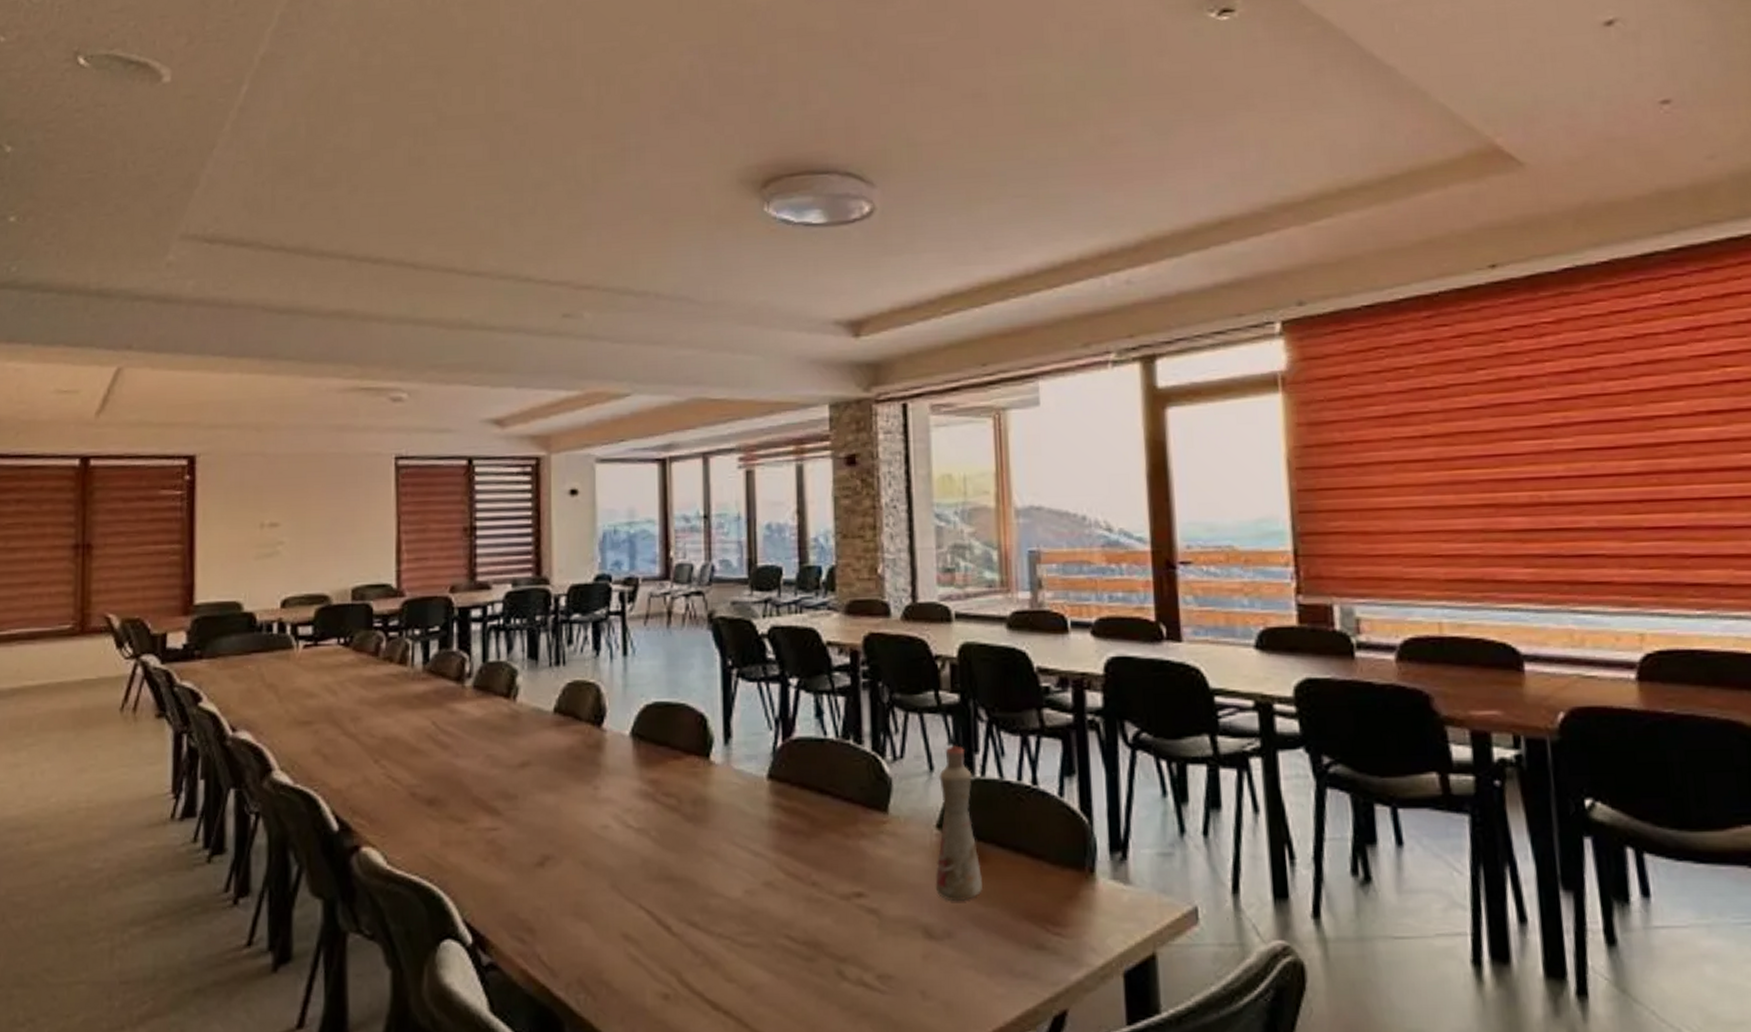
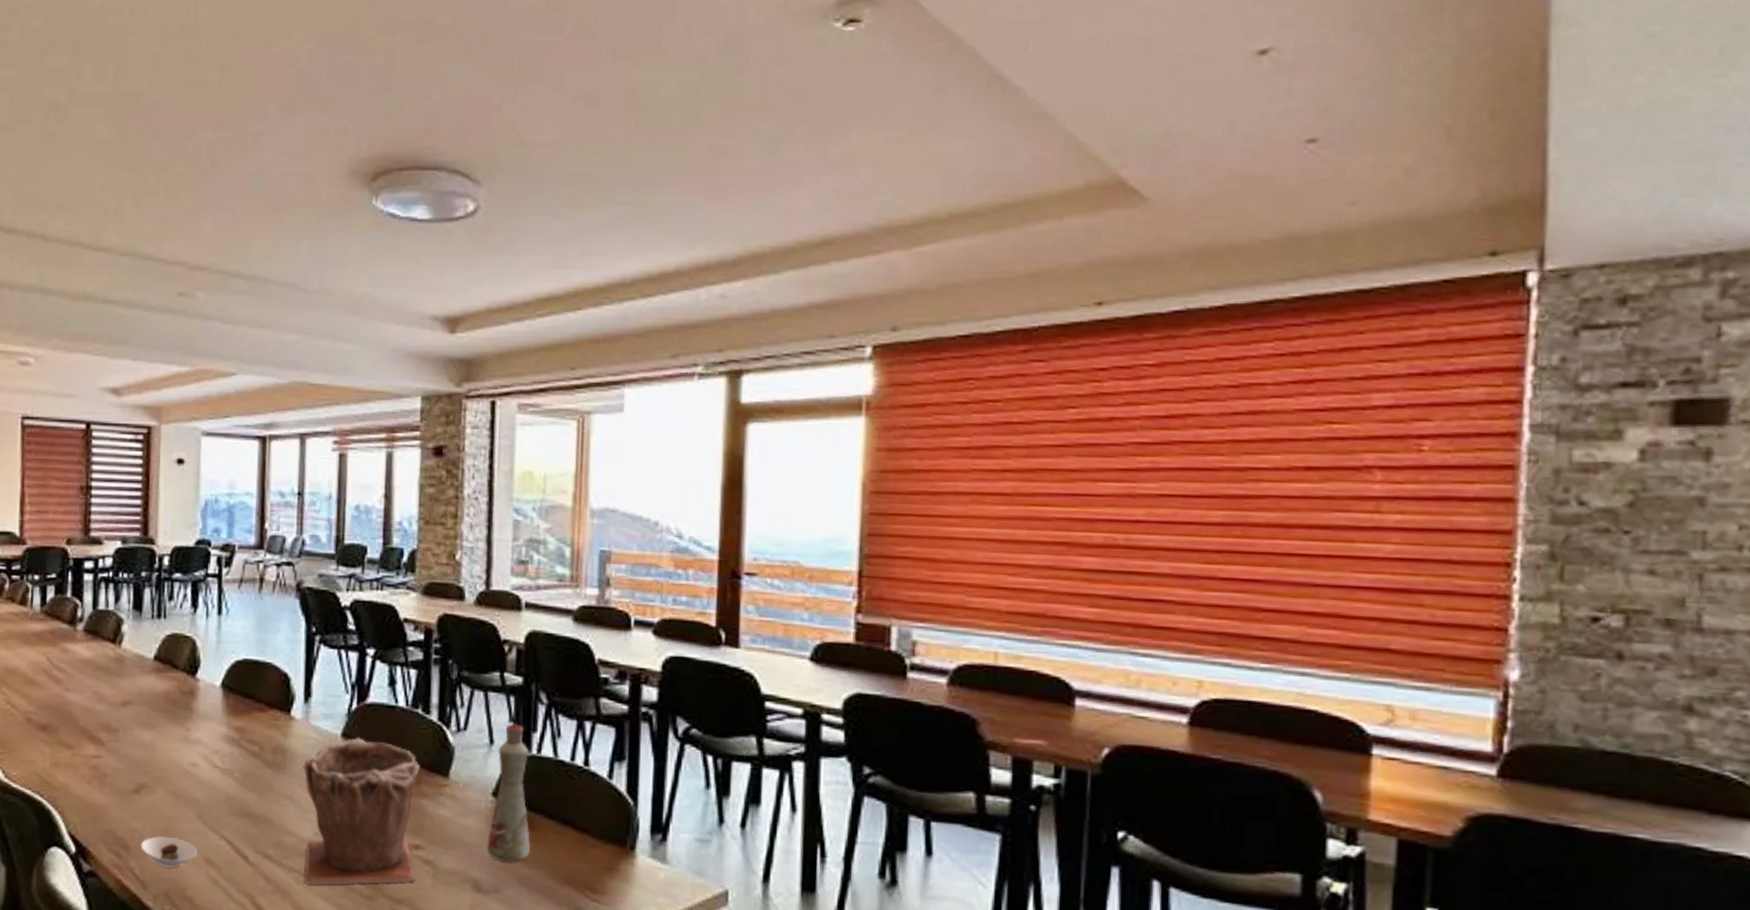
saucer: none [547,913,613,949] -> present [140,835,197,868]
plant pot: none [727,778,861,951] -> present [303,738,420,885]

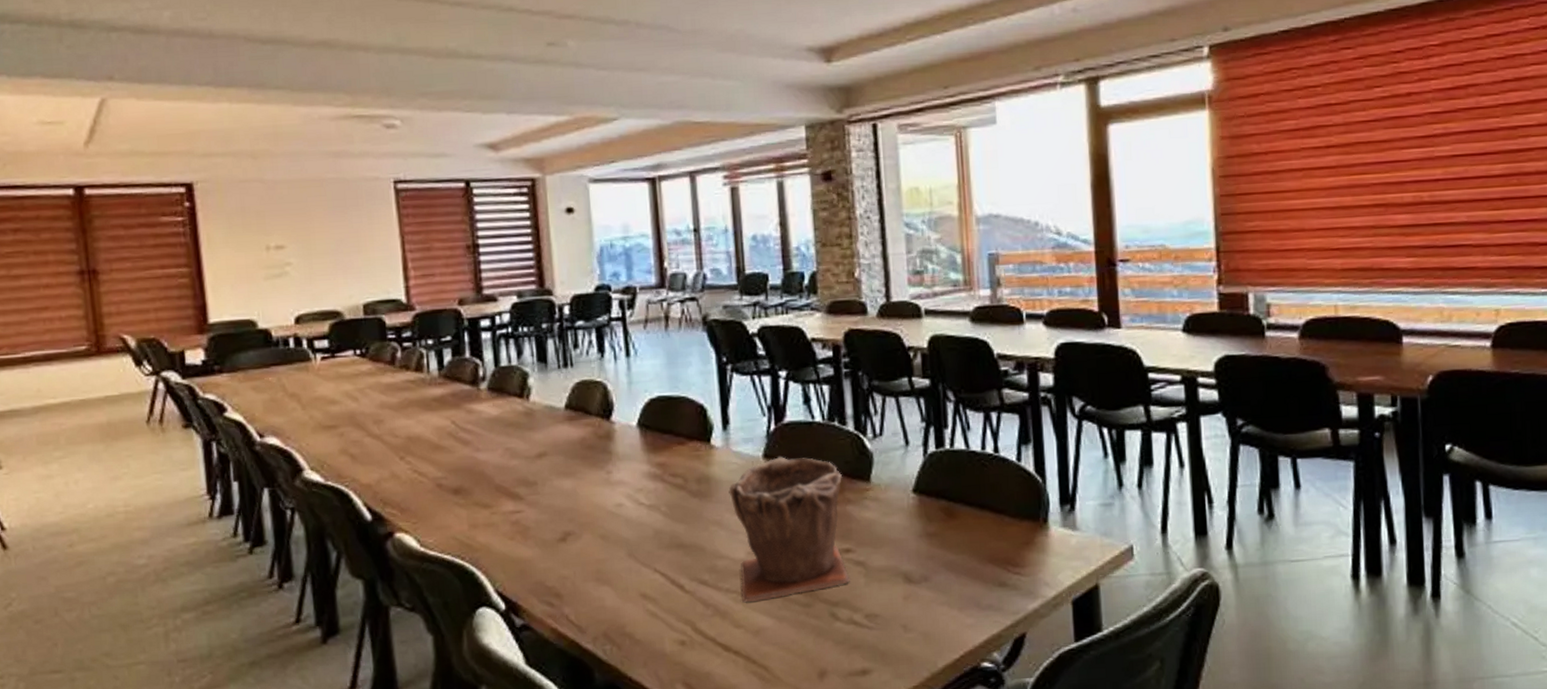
saucer: present [140,835,197,868] -> none [572,579,632,609]
bottle: present [486,723,530,863] -> none [913,423,953,552]

